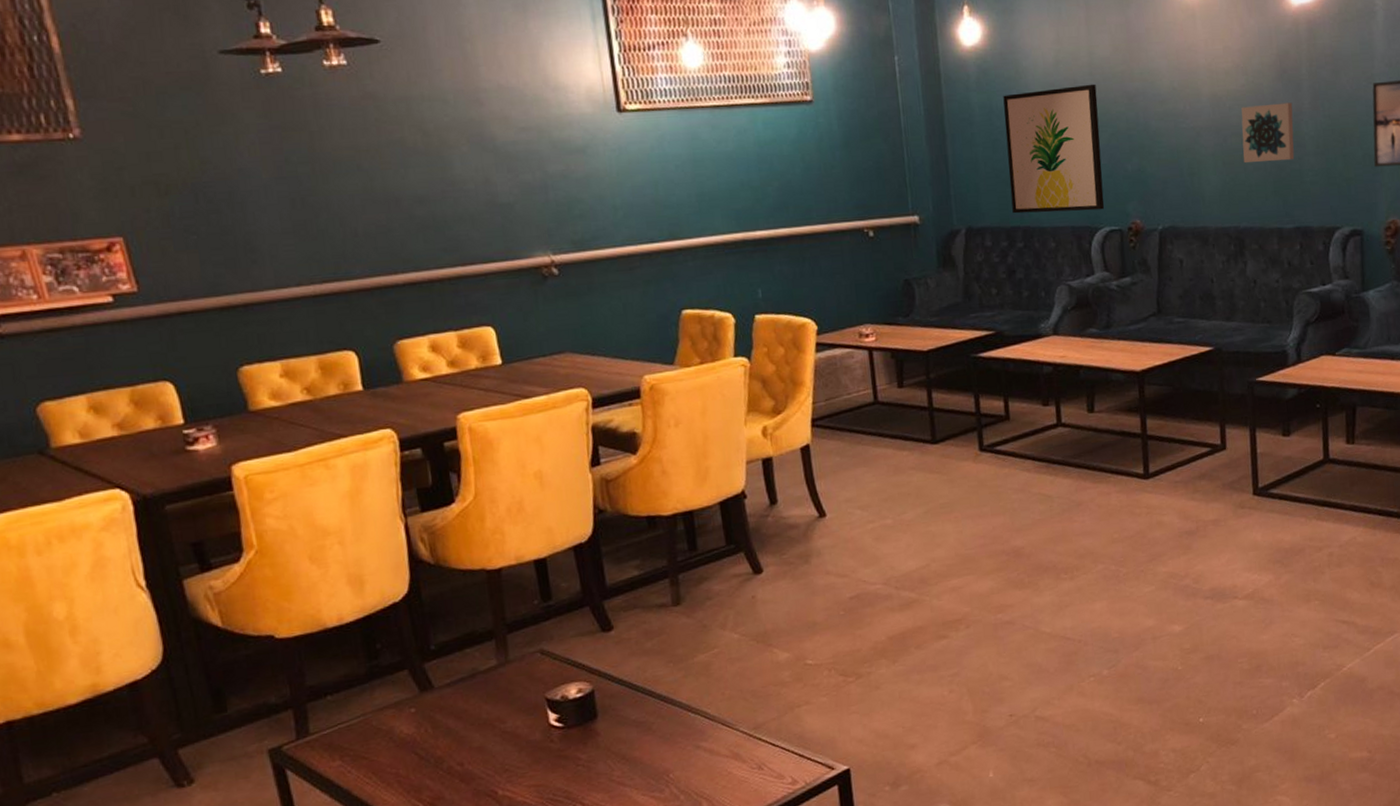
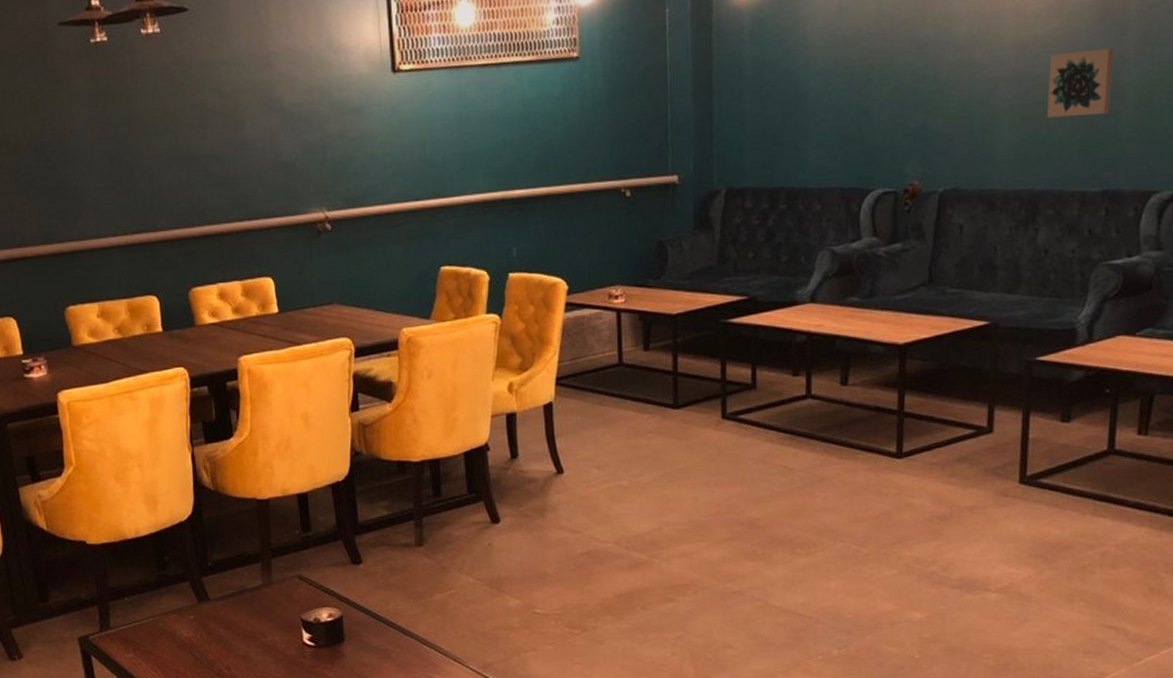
wall art: present [1003,84,1105,214] -> none [776,32,882,174]

